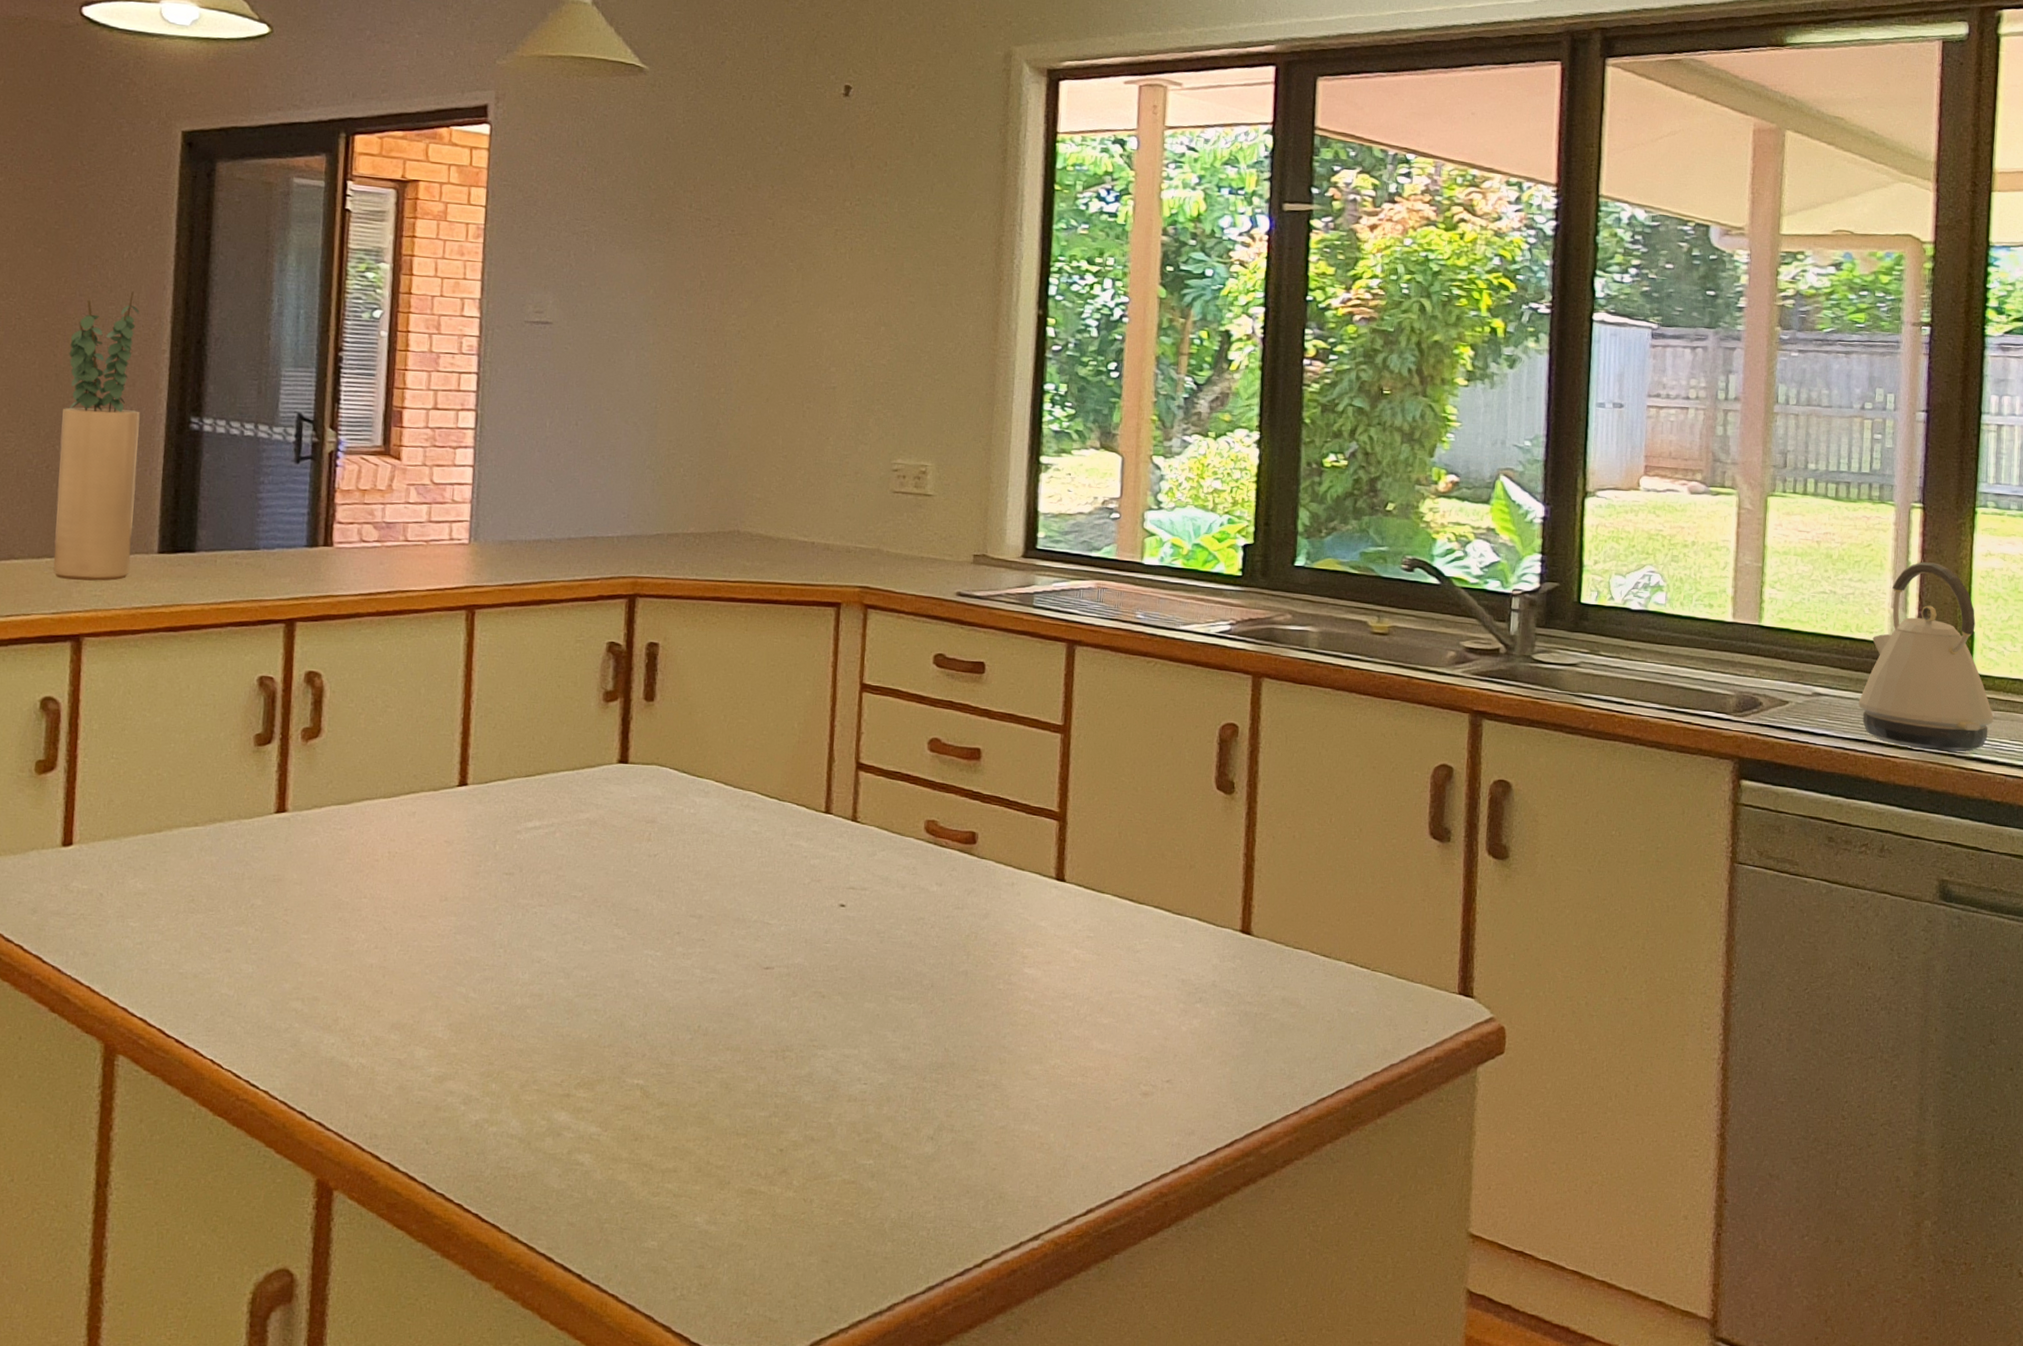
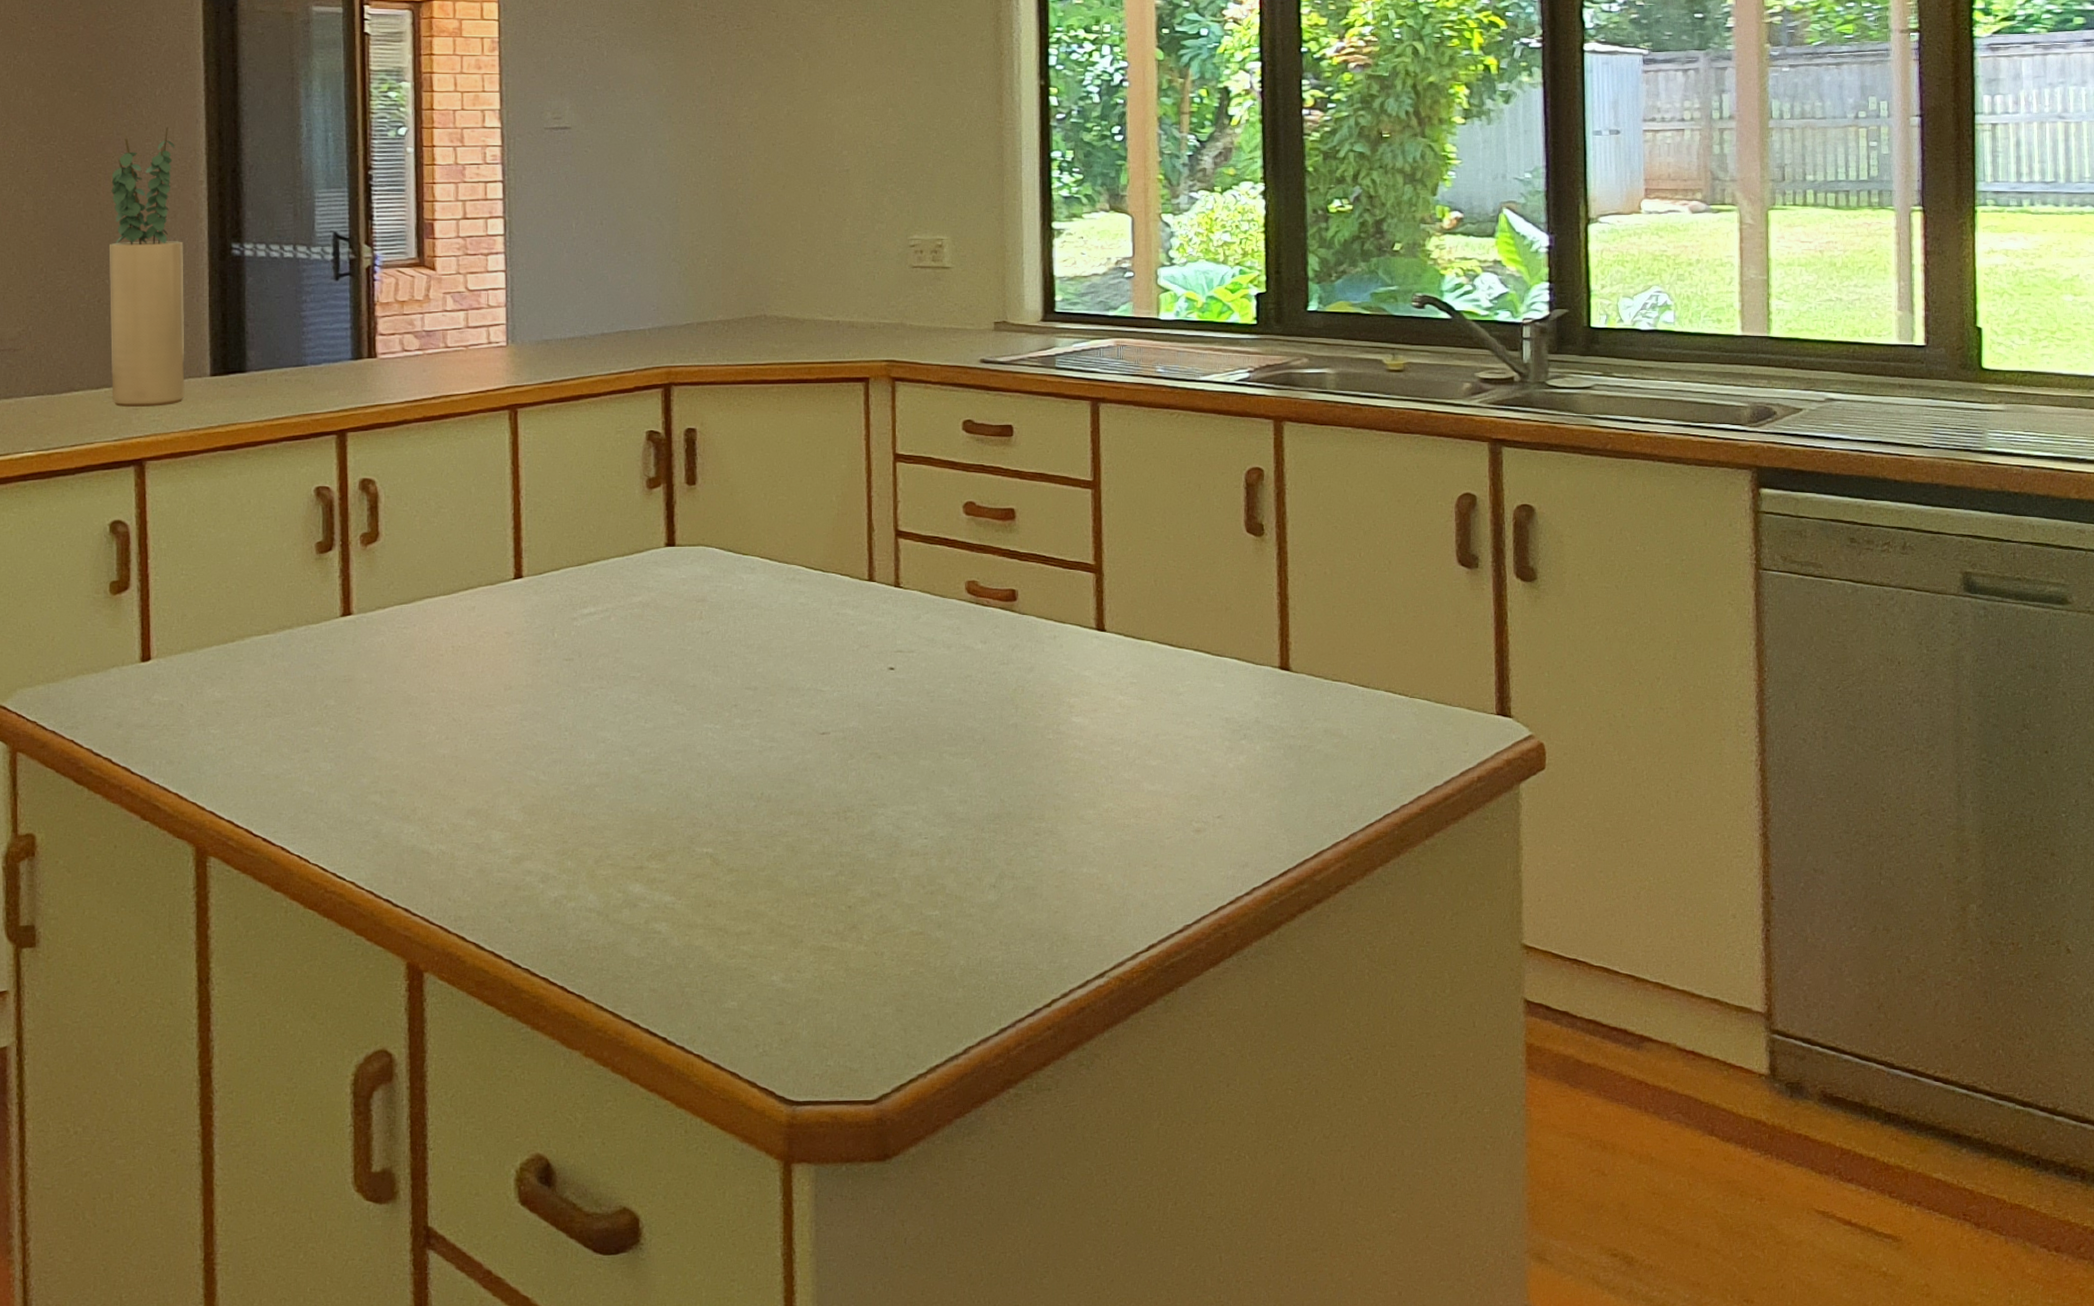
kettle: present [1858,562,1994,752] -> none [1872,263,2007,447]

